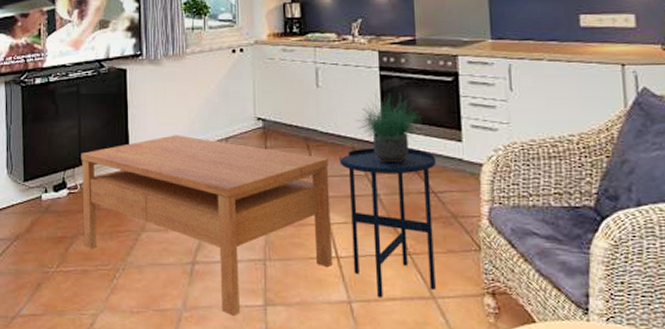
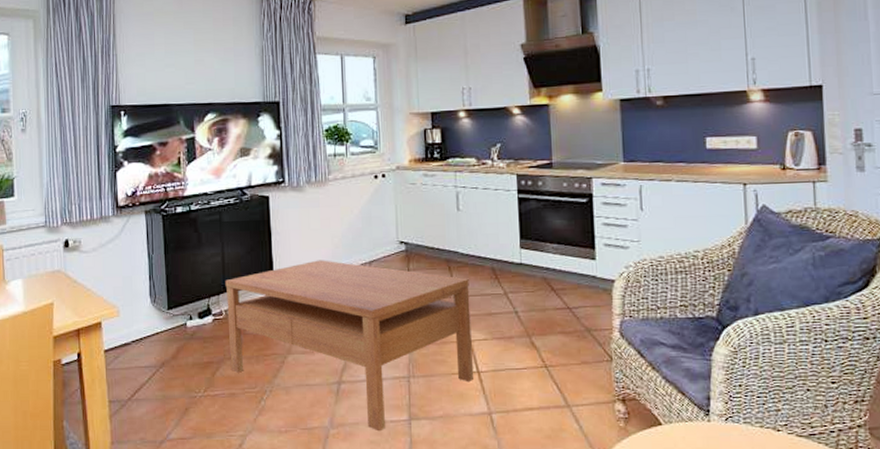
side table: present [339,148,437,299] -> none [479,267,572,409]
potted plant: present [356,93,423,163] -> none [495,214,559,282]

